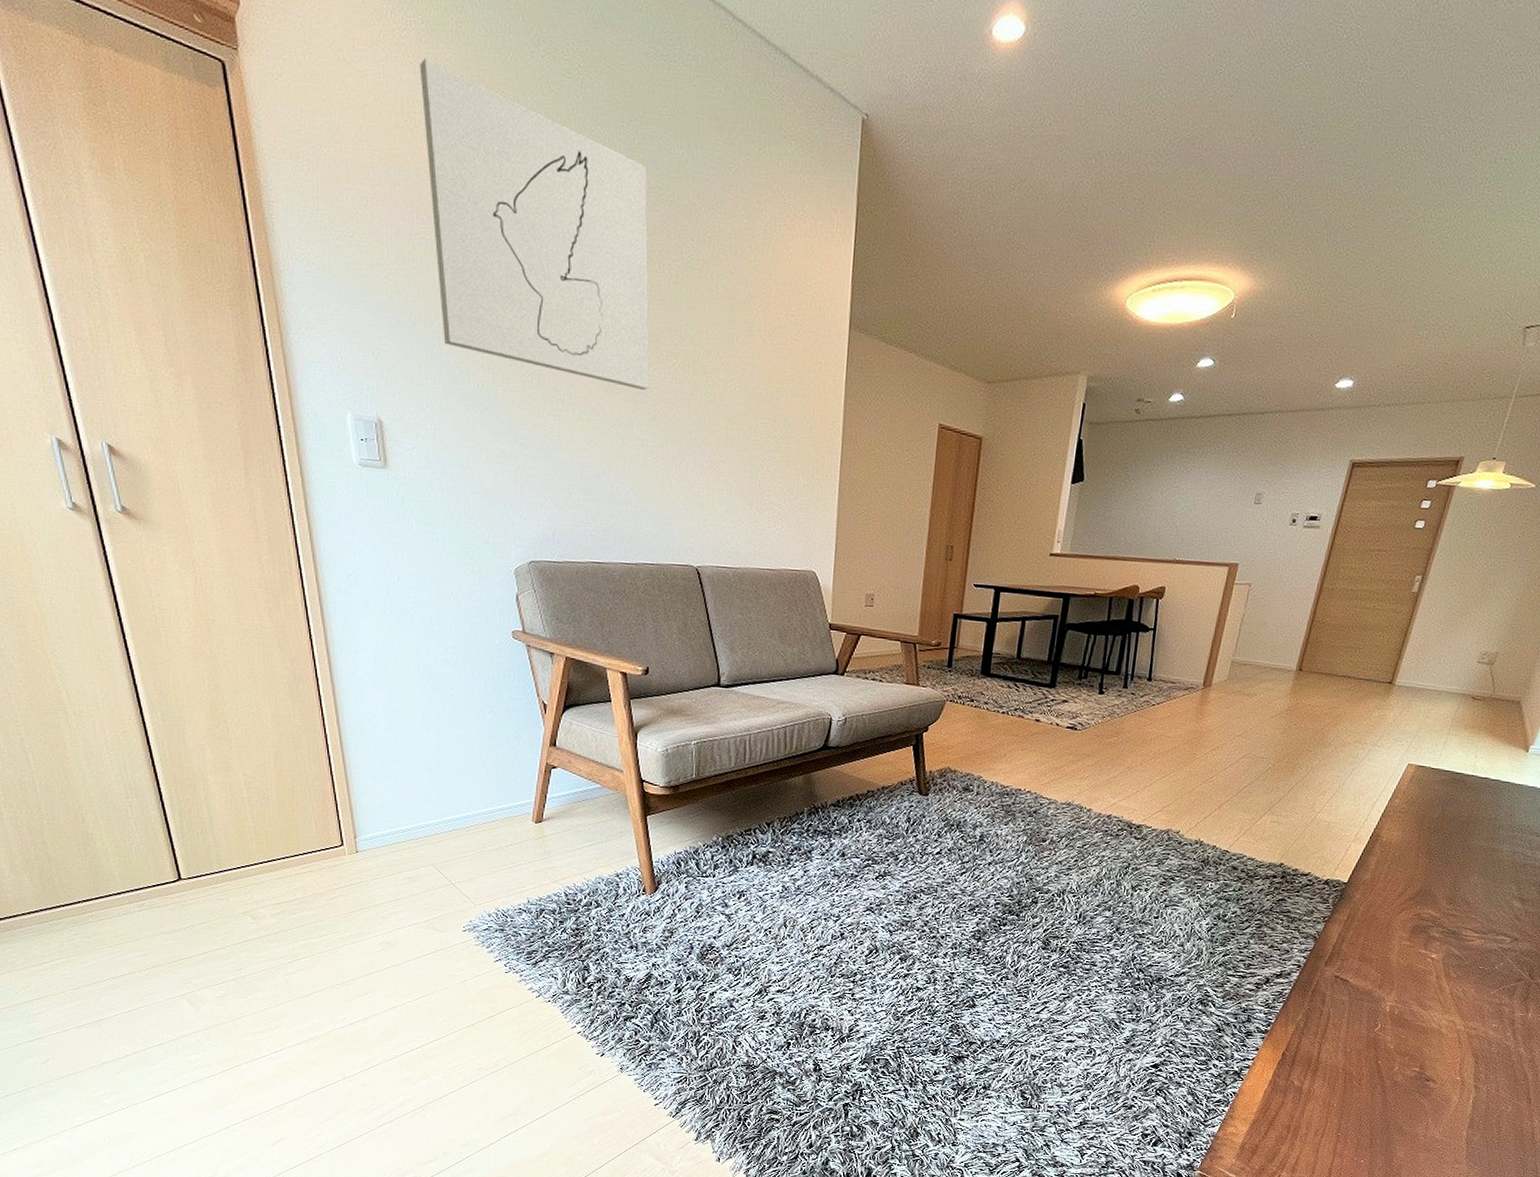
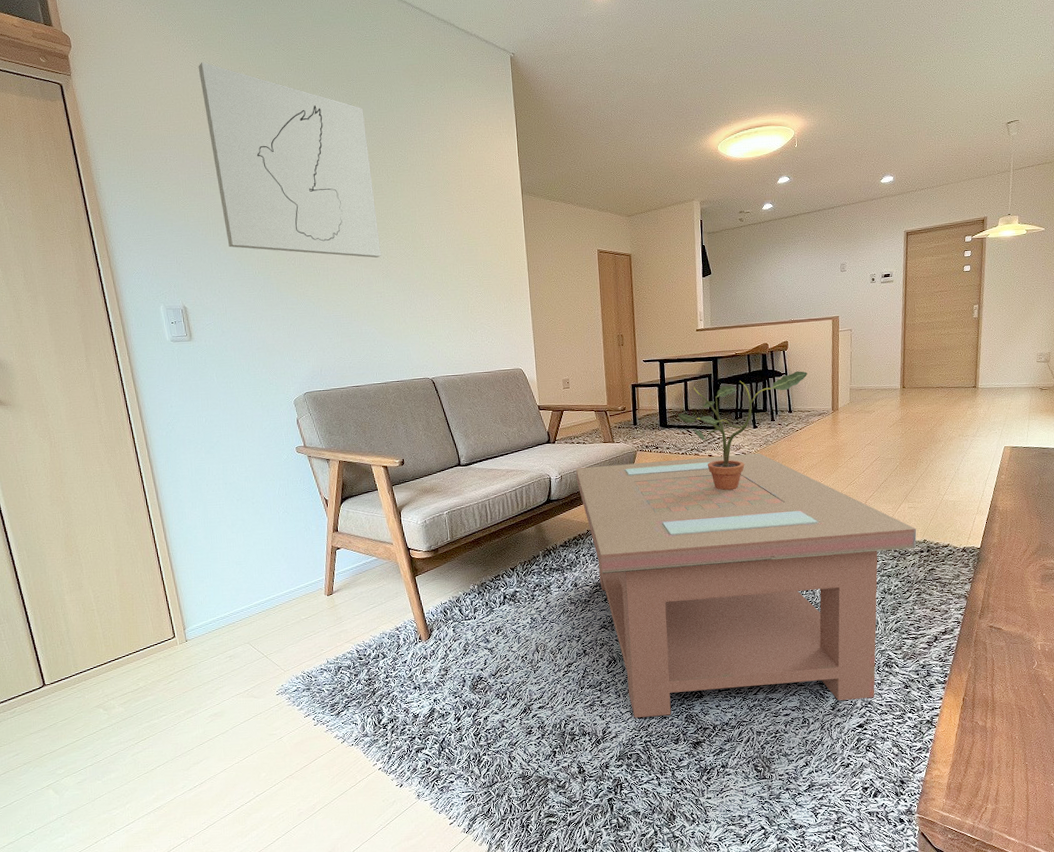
coffee table: none [863,711,1275,1037] -> present [575,453,917,718]
potted plant: none [1006,628,1182,768] -> present [678,371,807,490]

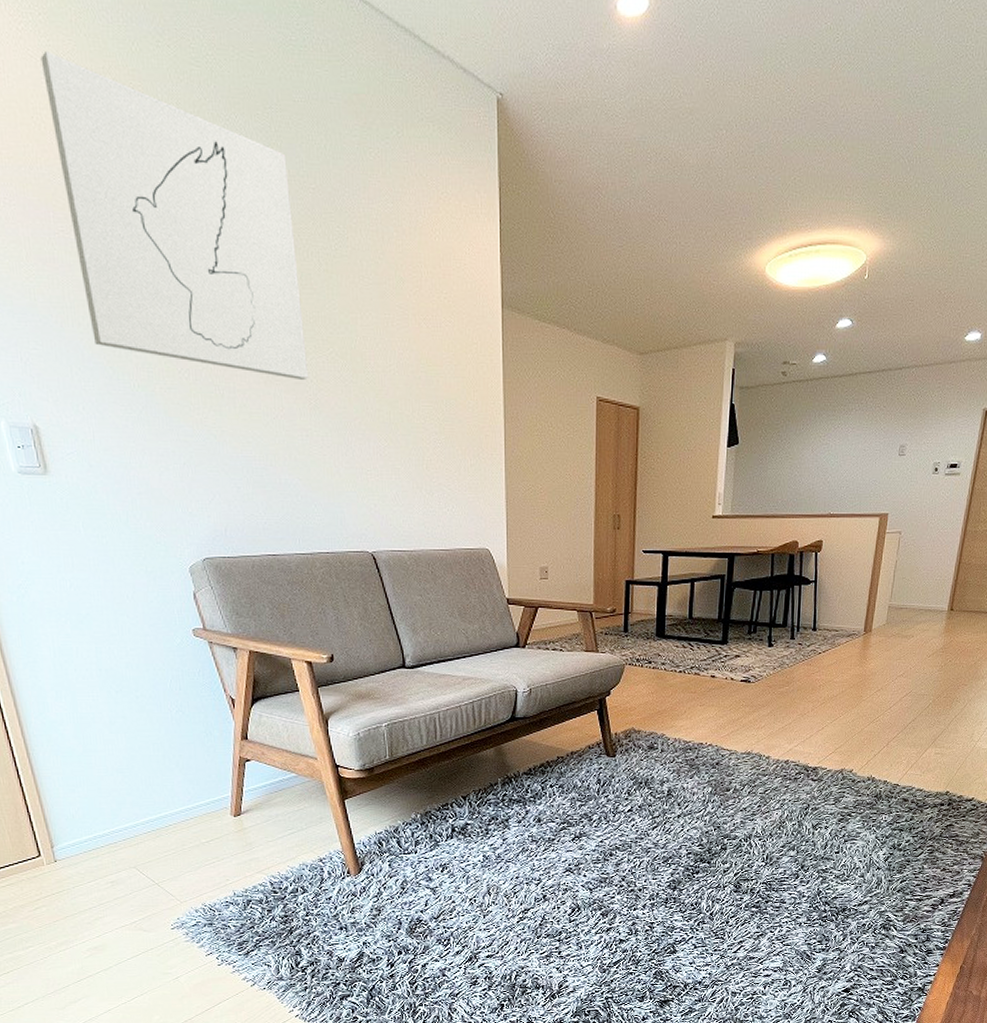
coffee table: present [575,453,917,718] -> none [548,677,940,972]
potted plant: present [678,371,807,490] -> none [679,579,841,720]

